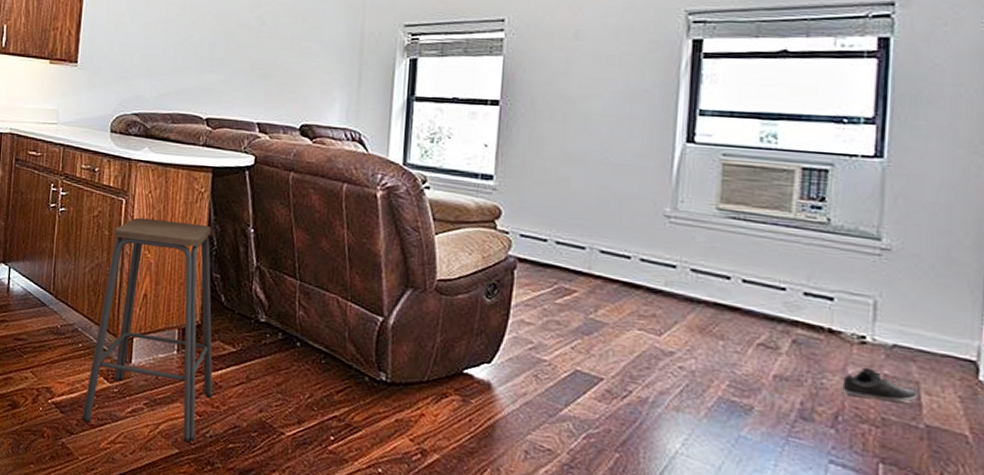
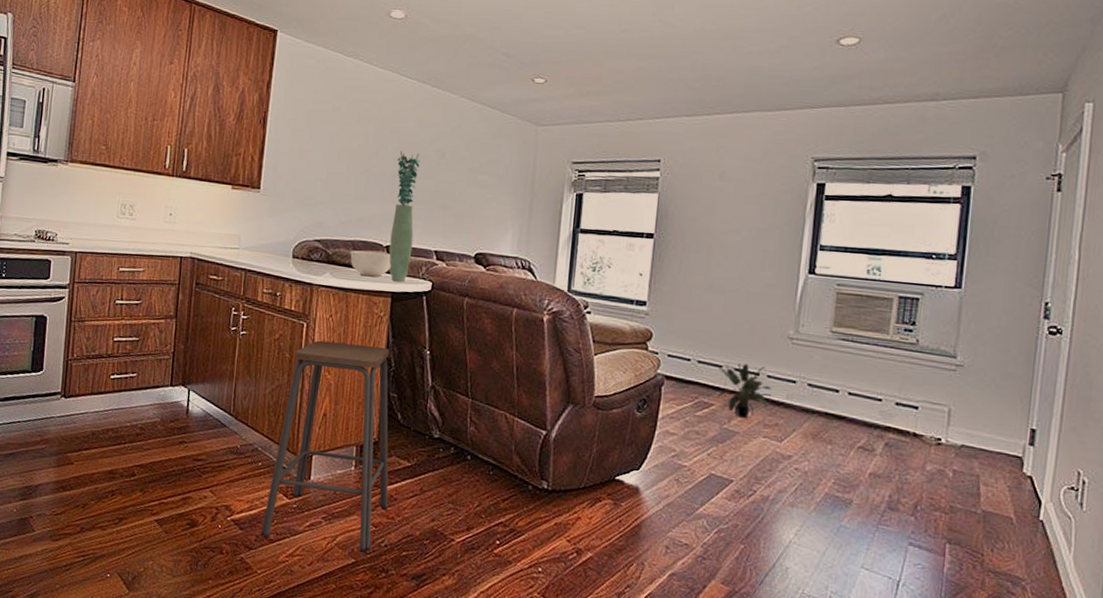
bowl: none [169,123,212,151] -> present [350,250,392,277]
vase: none [209,19,240,156] -> present [389,151,420,281]
potted plant: none [580,244,647,307] -> present [718,363,772,418]
shoe: present [842,367,918,402] -> none [921,464,978,492]

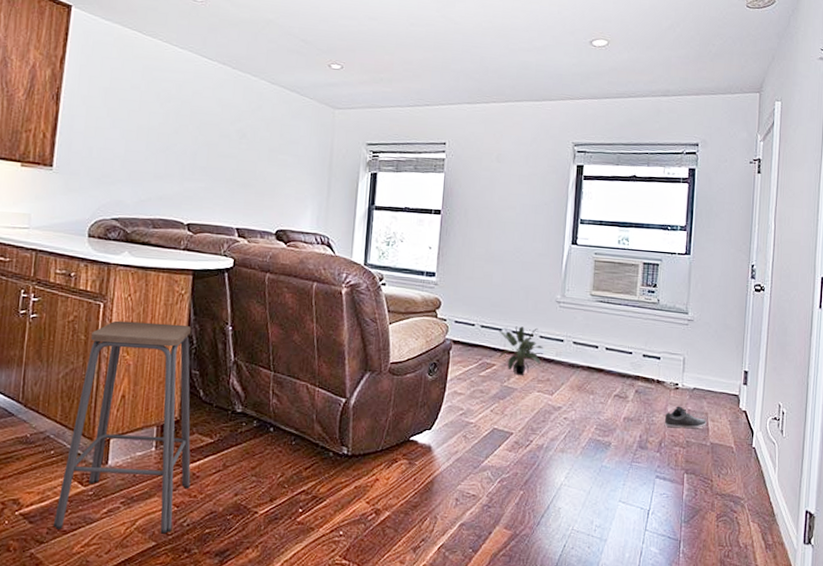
bowl: present [350,250,392,277] -> none [150,228,193,255]
vase: present [389,151,420,281] -> none [190,130,221,259]
shoe: none [921,464,978,492] -> present [664,406,707,428]

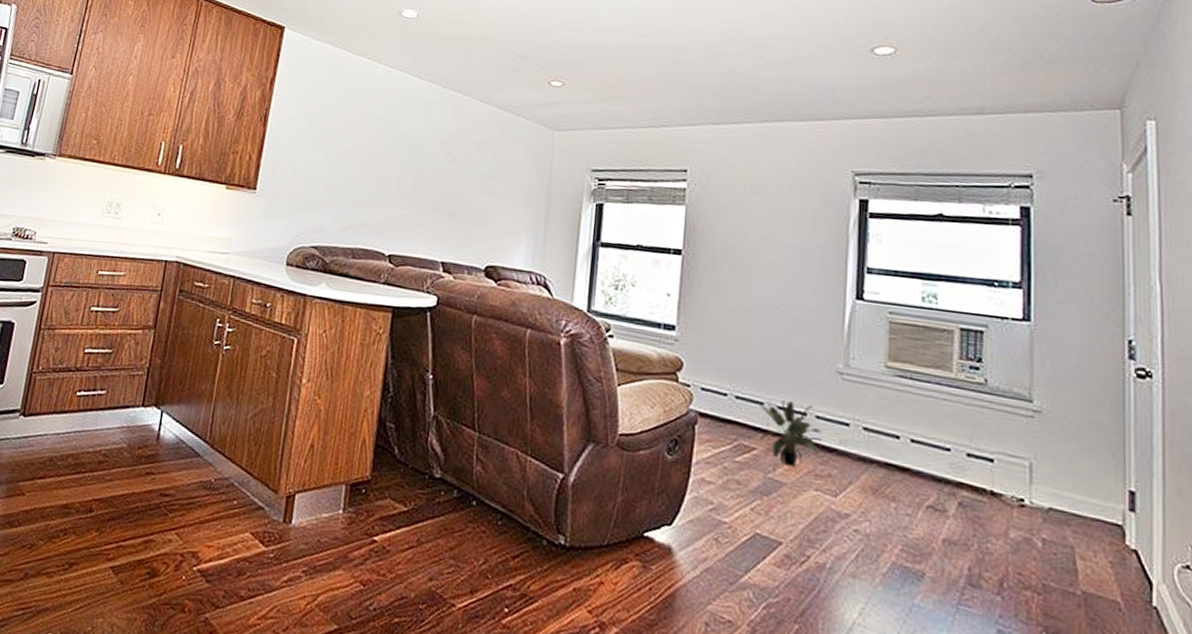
bar stool: present [52,320,191,534] -> none [230,358,388,617]
shoe: present [664,406,707,428] -> none [1005,531,1073,568]

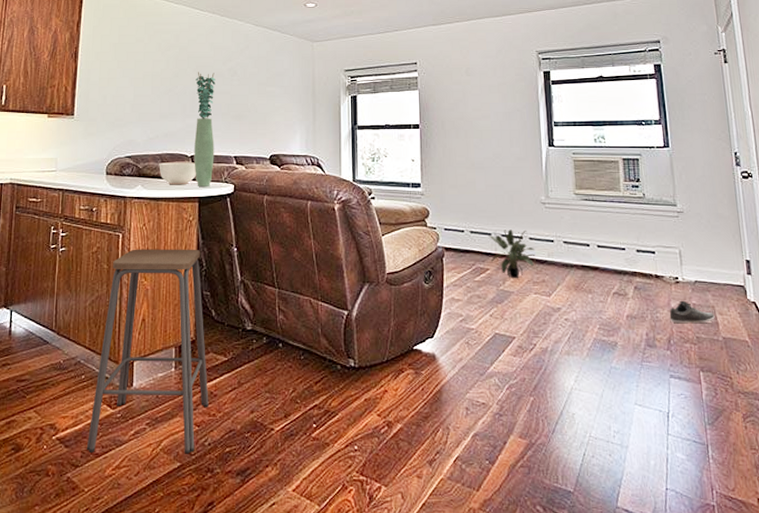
bar stool: none [230,358,388,617] -> present [86,249,209,454]
bowl: none [349,259,394,289] -> present [159,162,197,185]
vase: none [391,153,428,295] -> present [194,72,216,186]
shoe: none [1005,531,1073,568] -> present [669,300,715,324]

